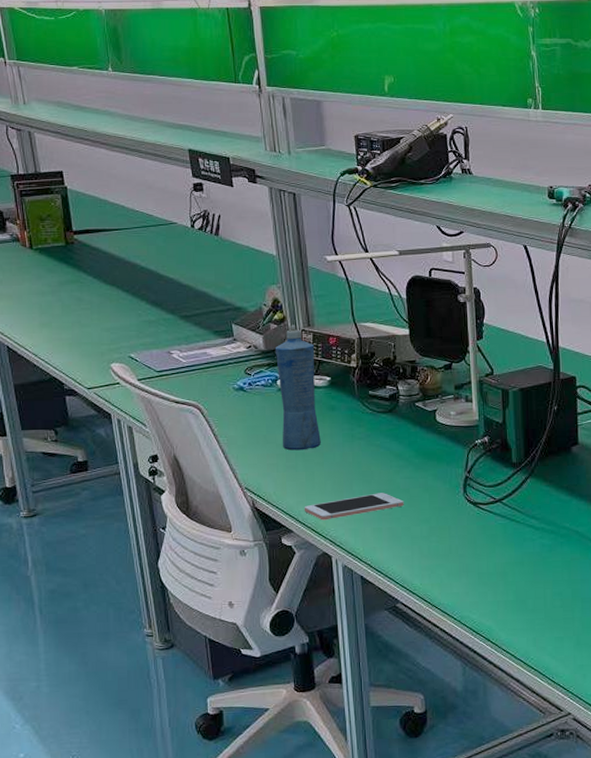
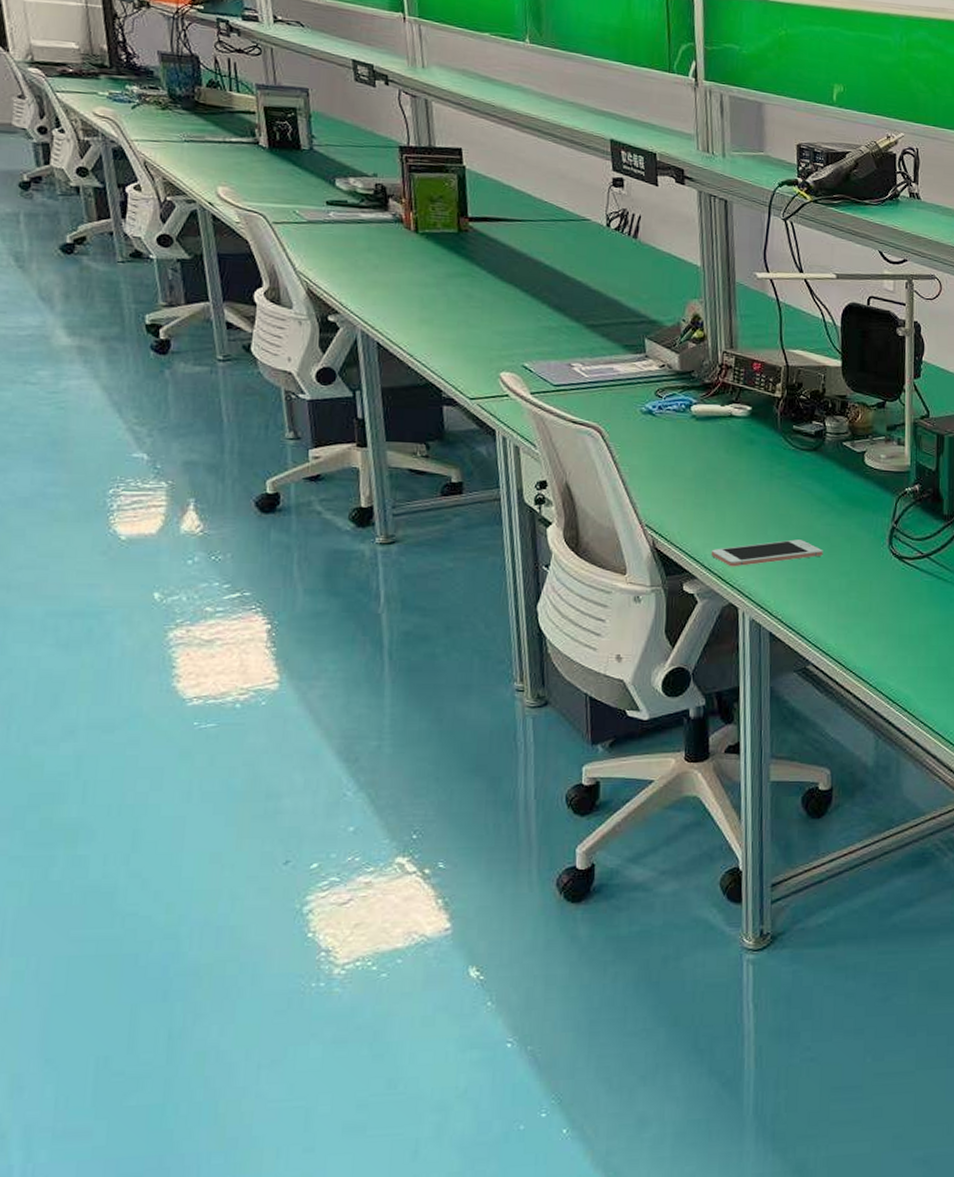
squeeze bottle: present [275,325,321,451] -> none [691,345,736,487]

